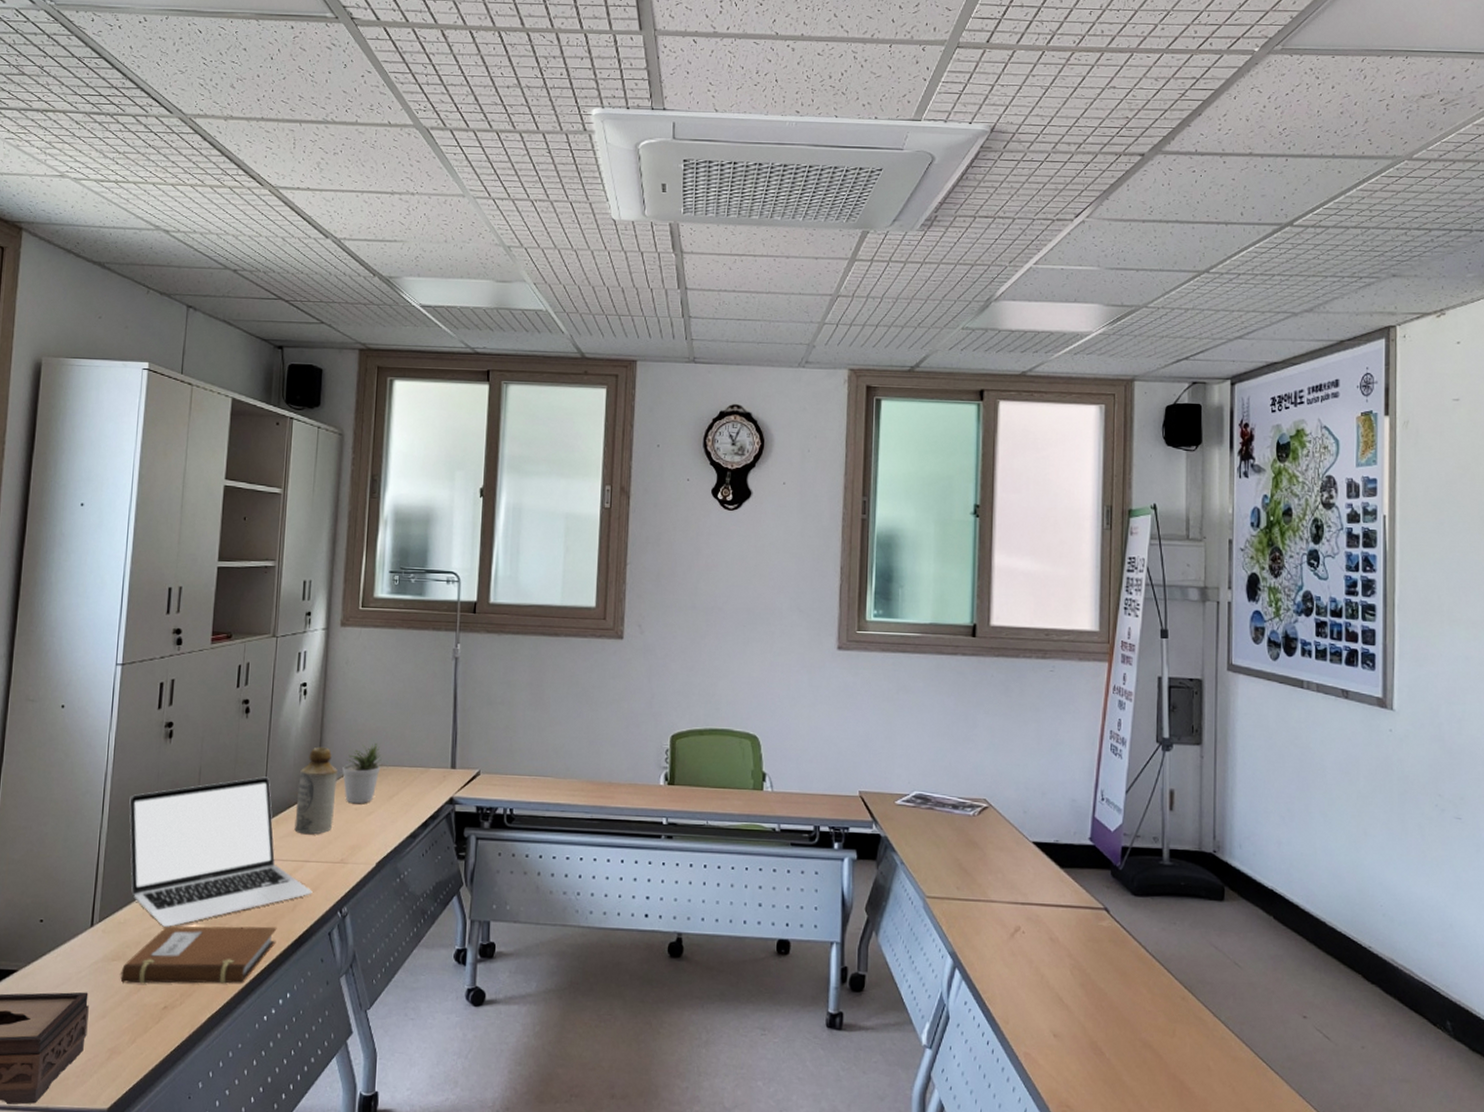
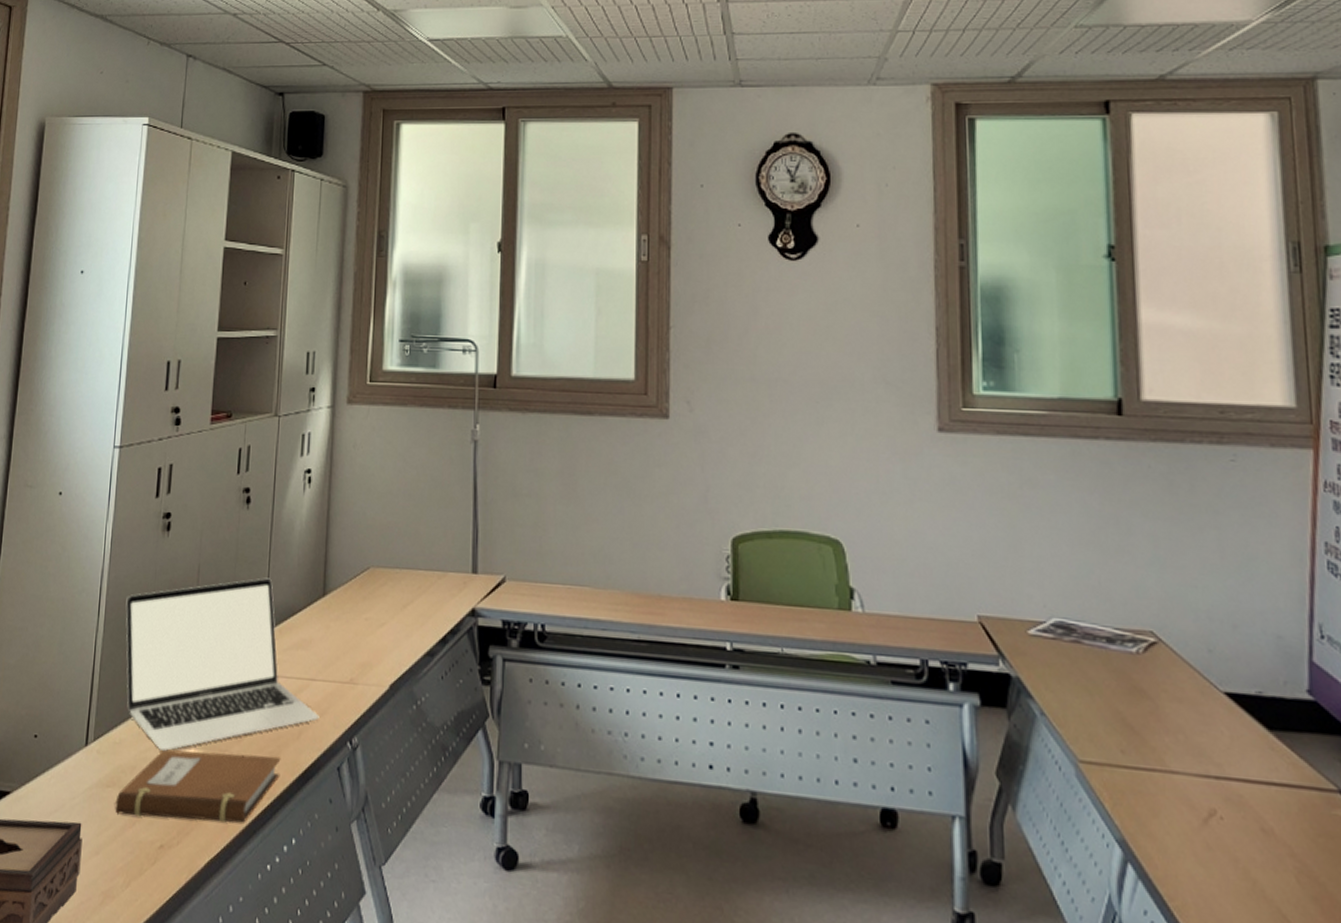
bottle: present [294,747,337,835] -> none [299,544,345,648]
potted plant: present [342,742,382,804] -> none [351,540,395,613]

